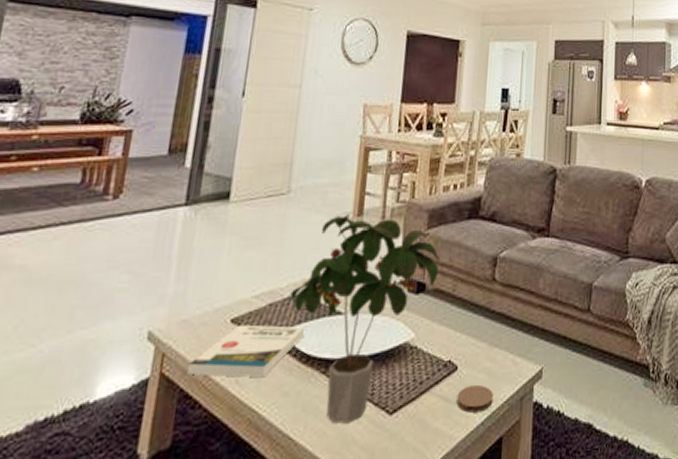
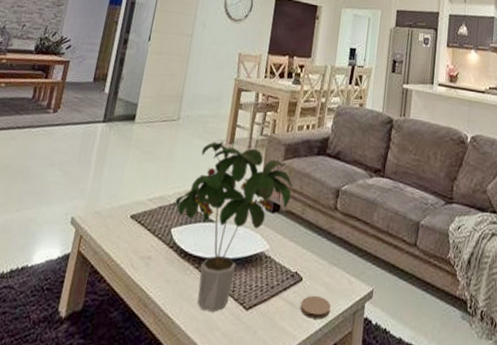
book: present [187,324,305,378] -> none [97,220,185,265]

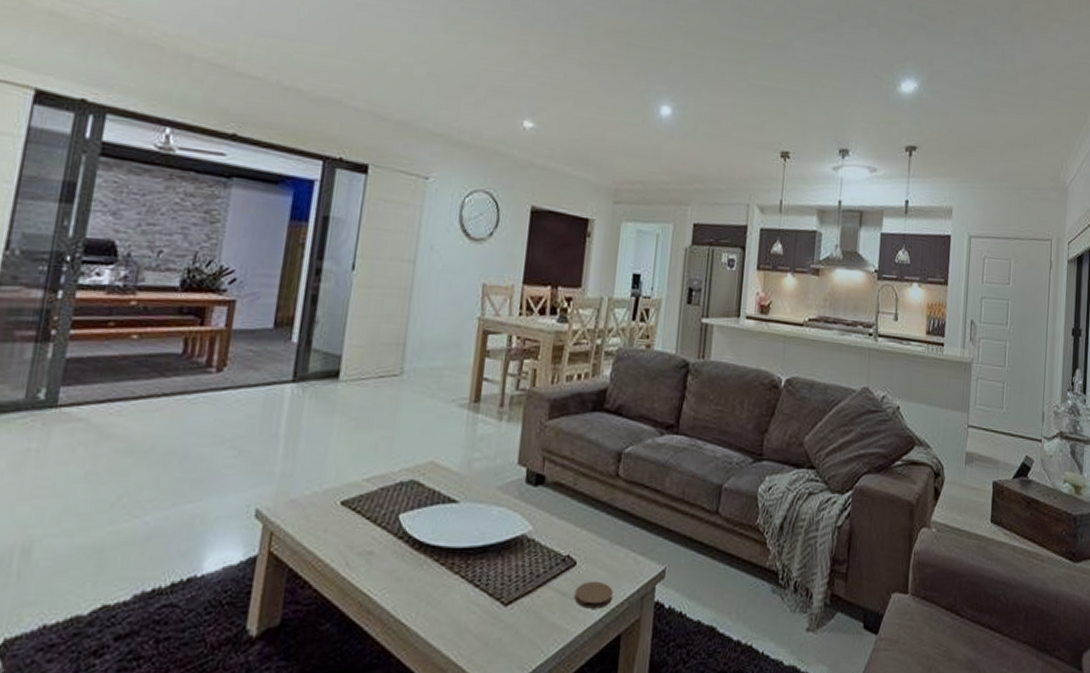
potted plant: present [175,141,292,312] -> none [402,400,560,612]

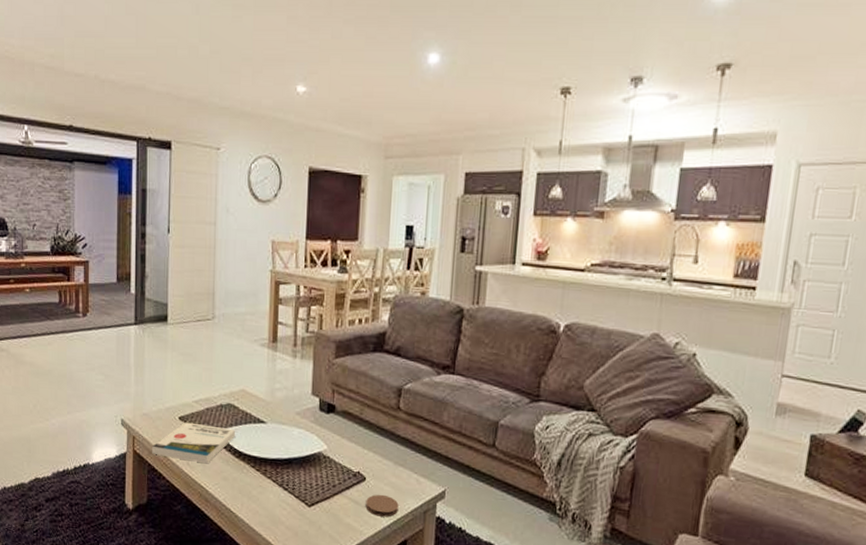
book: none [296,507,418,562] -> present [152,422,236,464]

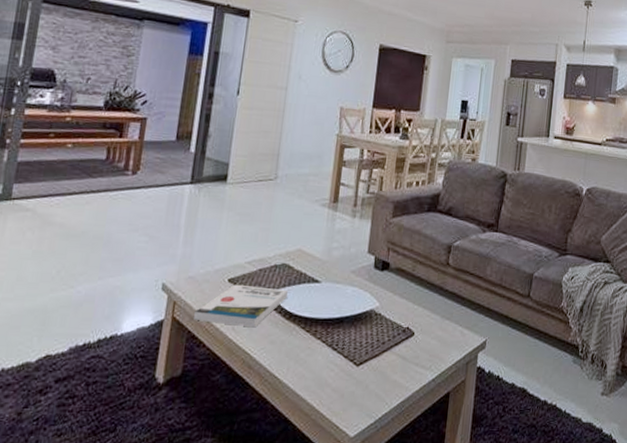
coaster: present [365,494,399,517] -> none [412,348,444,371]

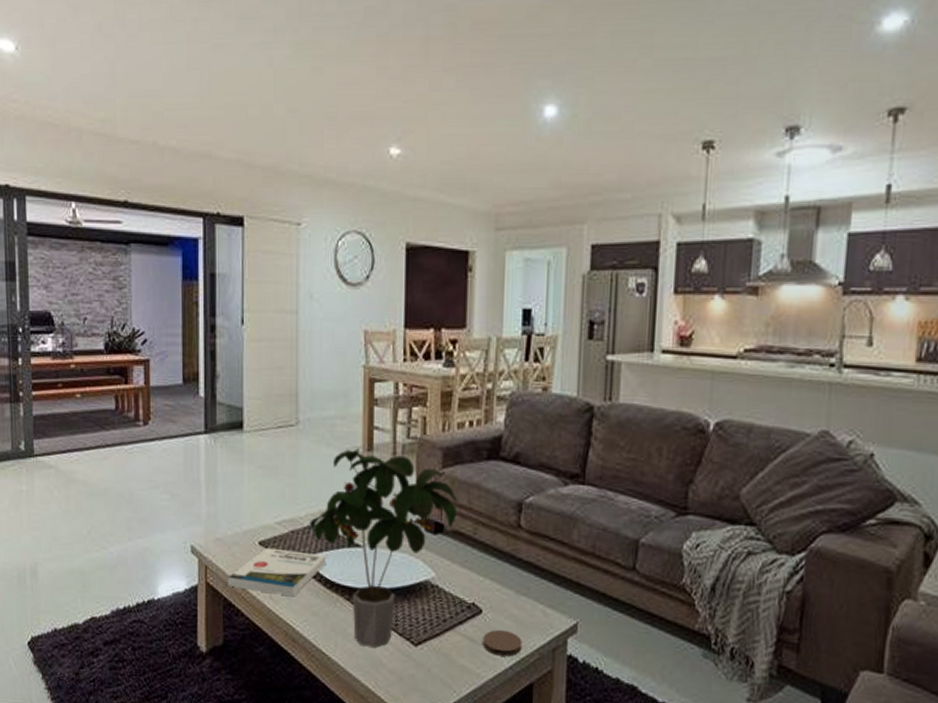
potted plant: none [276,200,402,370] -> present [309,448,457,648]
coaster: none [412,348,444,371] -> present [482,629,522,657]

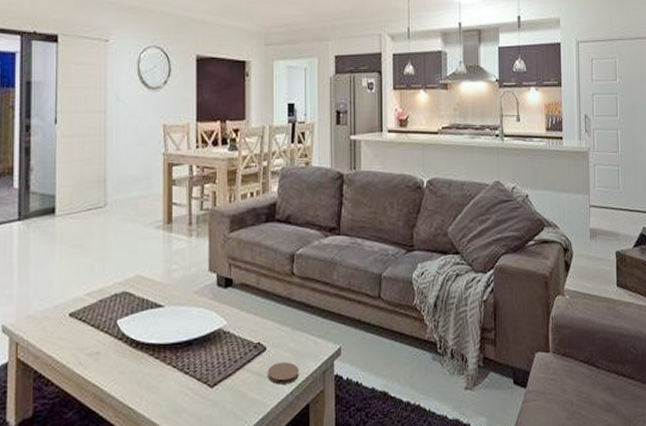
book: present [228,547,327,597] -> none [39,317,132,360]
potted plant: present [309,448,457,648] -> none [116,222,243,396]

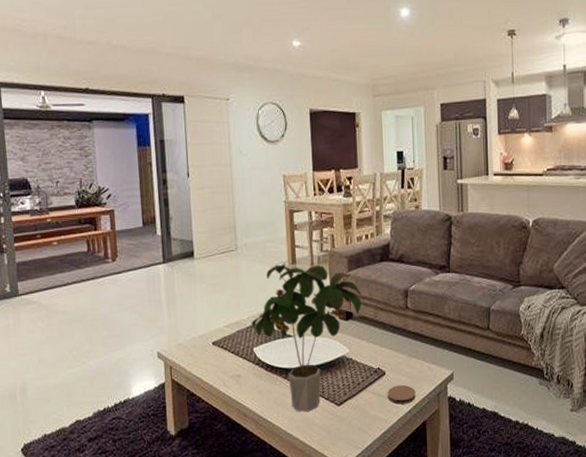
potted plant: none [116,222,243,396] -> present [251,263,362,412]

